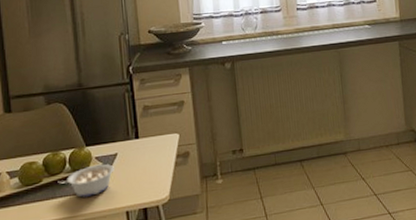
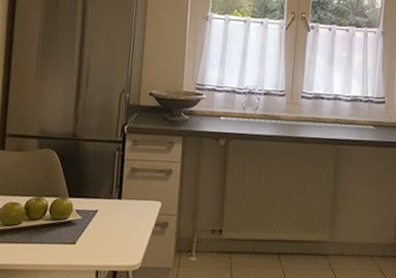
legume: present [58,164,114,198] -> none [35,217,92,248]

